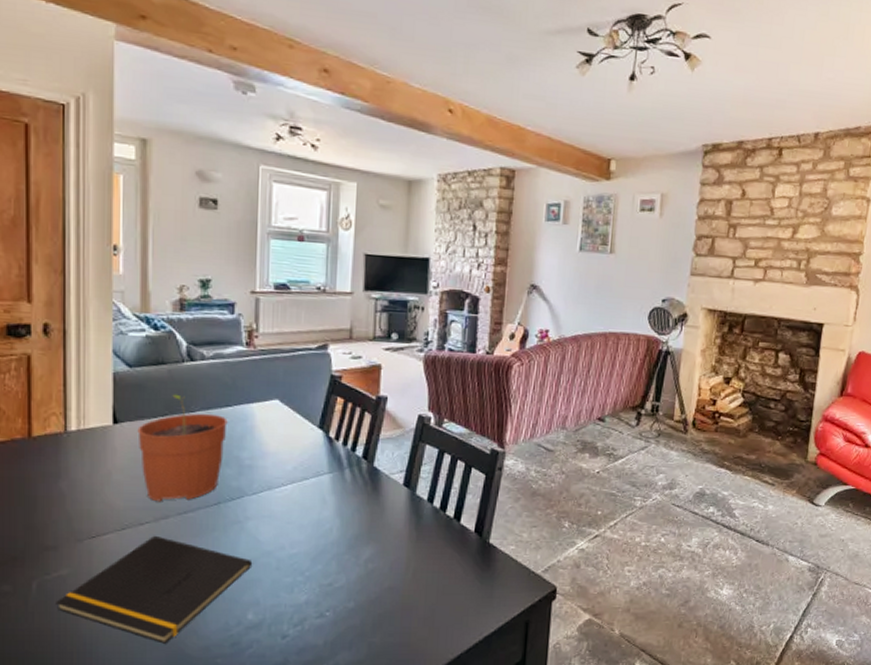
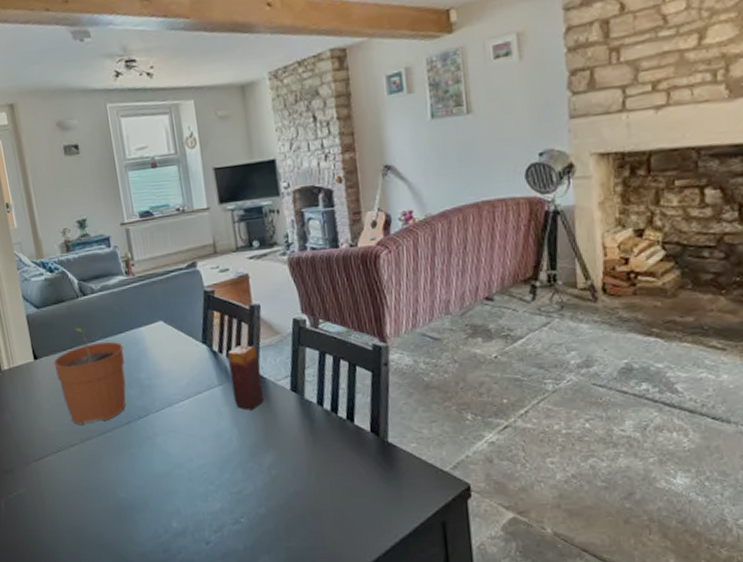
notepad: present [56,535,253,644] -> none [20,455,169,551]
candle: none [342,435,376,501] -> present [228,345,264,410]

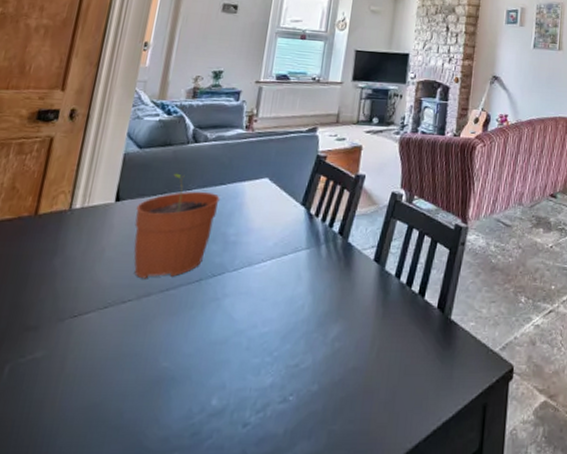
candle: present [228,345,264,410] -> none [317,211,352,277]

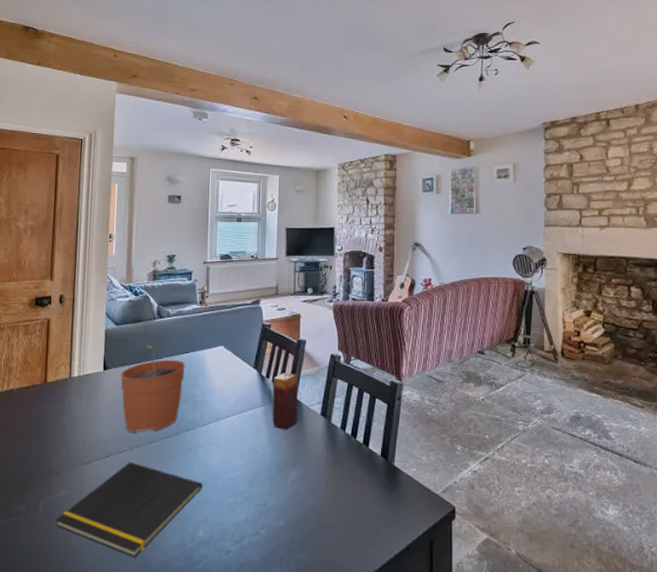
notepad: none [24,314,224,435] -> present [55,461,203,558]
candle: none [317,211,352,277] -> present [272,373,298,430]

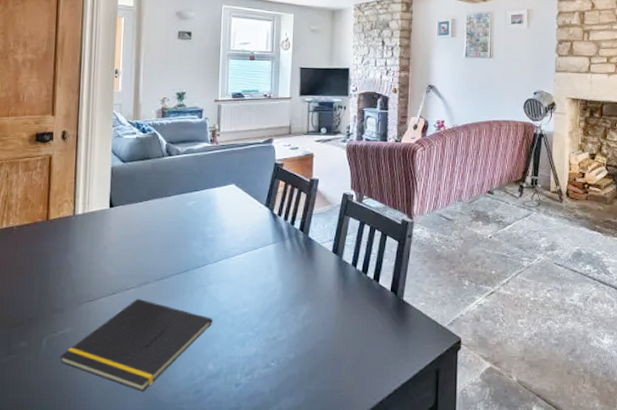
plant pot: present [120,345,186,433] -> none [127,182,196,270]
candle: present [272,373,298,430] -> none [284,211,310,267]

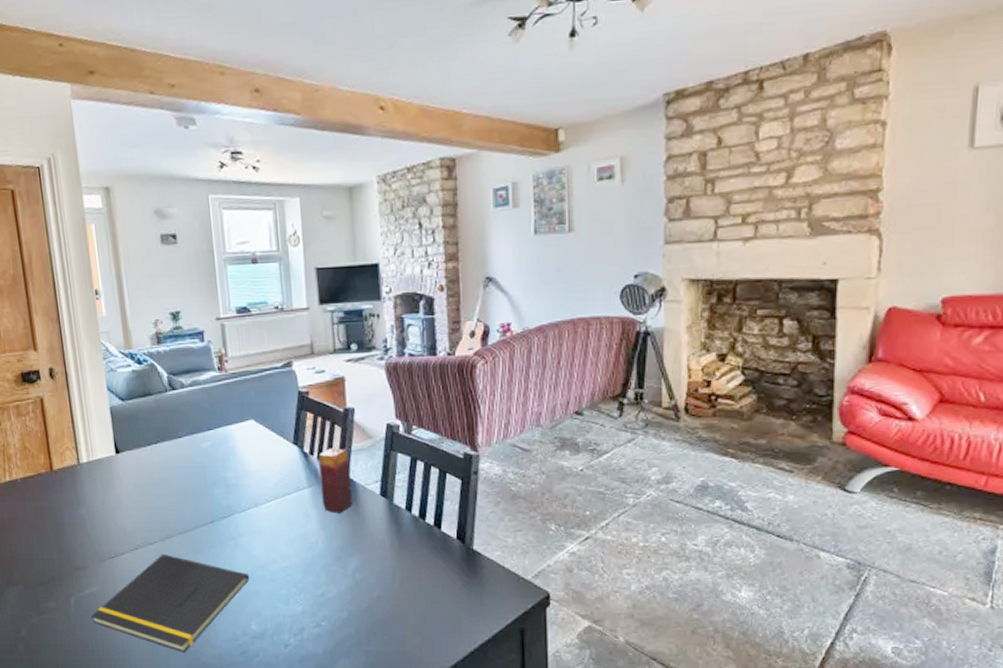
candle: none [284,211,310,267] -> present [319,448,352,513]

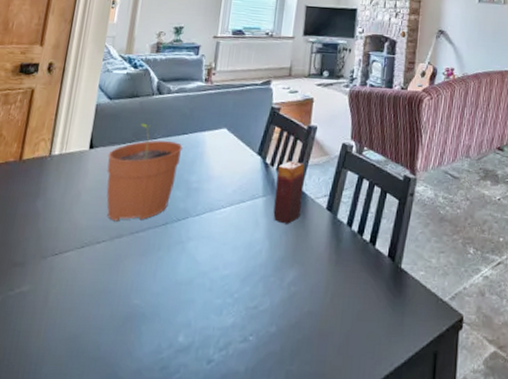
notepad: present [91,553,250,652] -> none [13,253,189,366]
plant pot: none [136,422,212,523] -> present [106,123,183,222]

